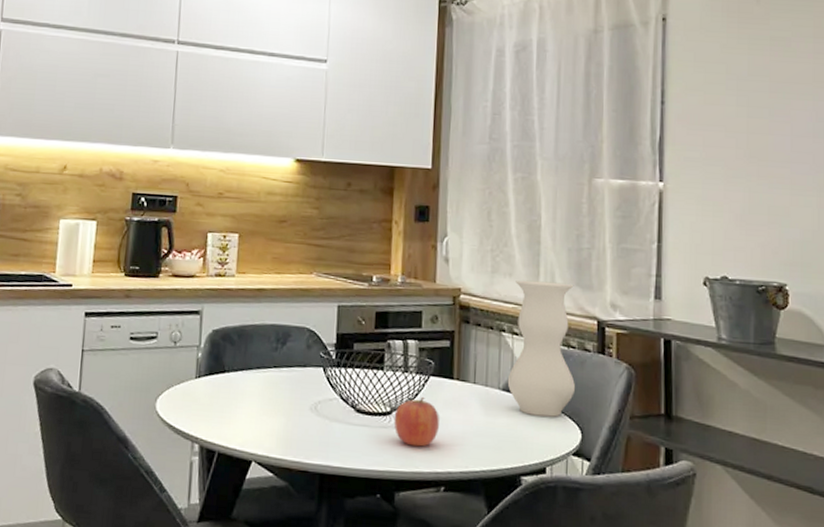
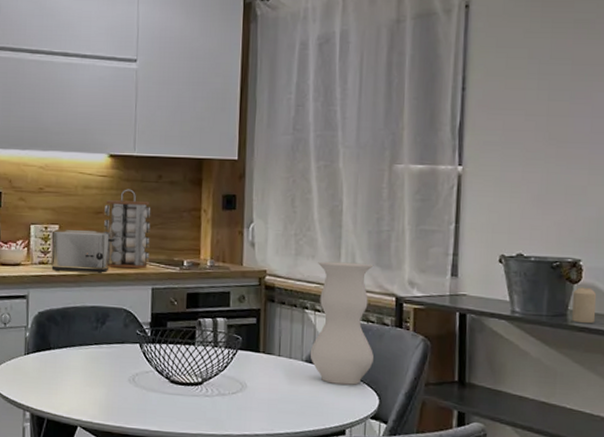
toaster: none [228,238,300,289] -> present [50,228,116,274]
spice rack: none [287,196,339,285] -> present [104,189,151,270]
fruit: present [394,396,439,447] -> none [205,368,247,413]
candle: none [780,313,805,354] -> present [572,287,597,324]

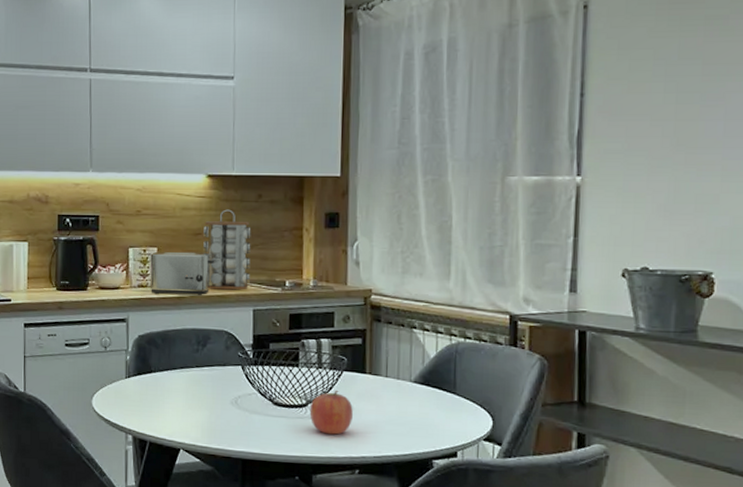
fruit: none [205,368,247,413] -> present [309,390,353,435]
vase: present [310,261,375,386] -> none [418,279,487,407]
candle: present [572,287,597,324] -> none [703,301,731,340]

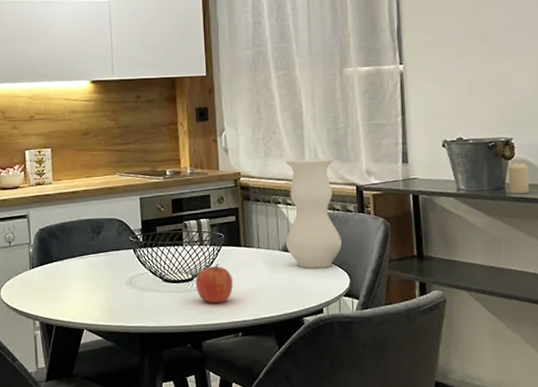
toaster: present [149,251,215,296] -> none [45,150,103,191]
spice rack: present [203,209,251,291] -> none [91,110,135,184]
vase: none [418,279,487,407] -> present [285,158,343,269]
candle: none [703,301,731,340] -> present [509,162,530,194]

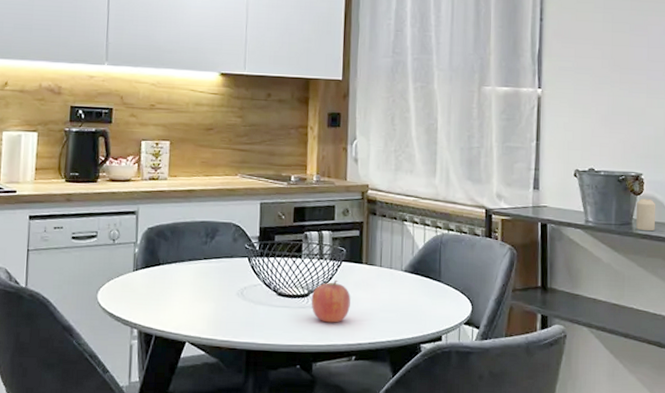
vase: present [285,158,343,269] -> none [409,176,467,294]

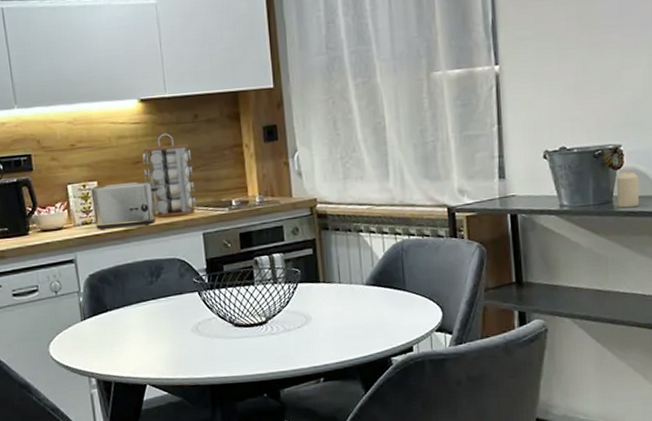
toaster: none [161,145,226,190] -> present [91,180,159,231]
spice rack: none [214,106,261,185] -> present [142,133,196,219]
fruit: present [311,279,350,323] -> none [270,302,312,348]

